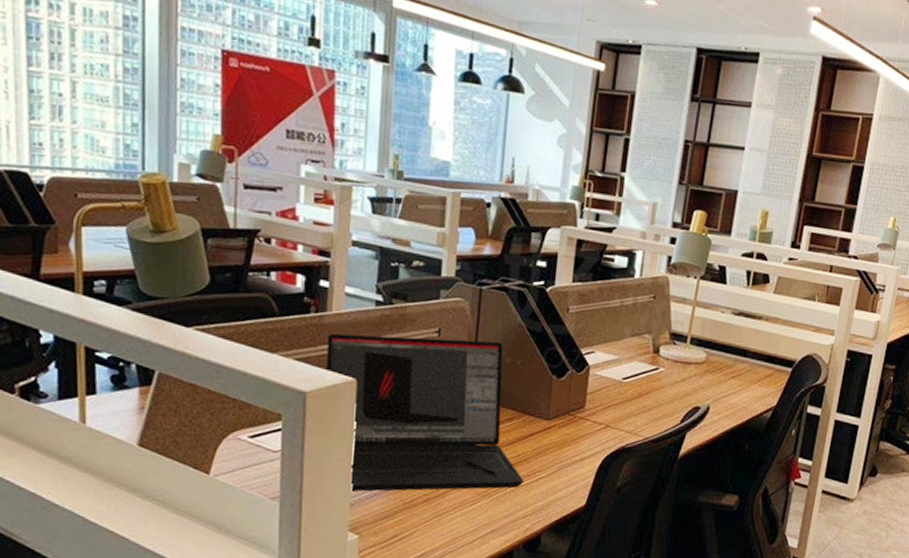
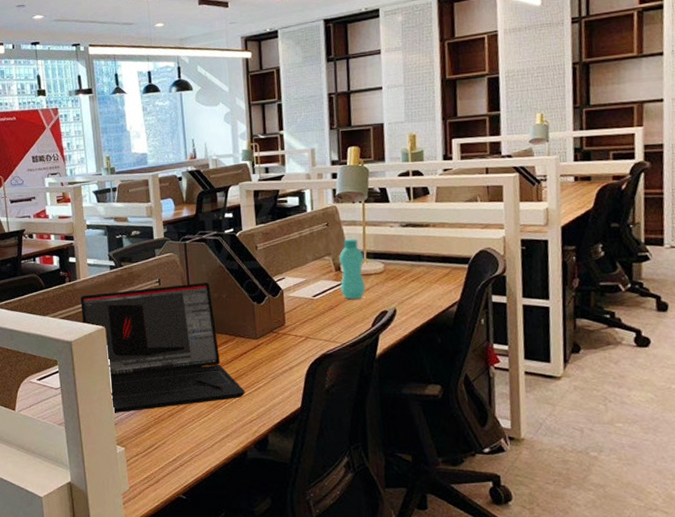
bottle: none [655,317,688,390] -> present [338,238,366,300]

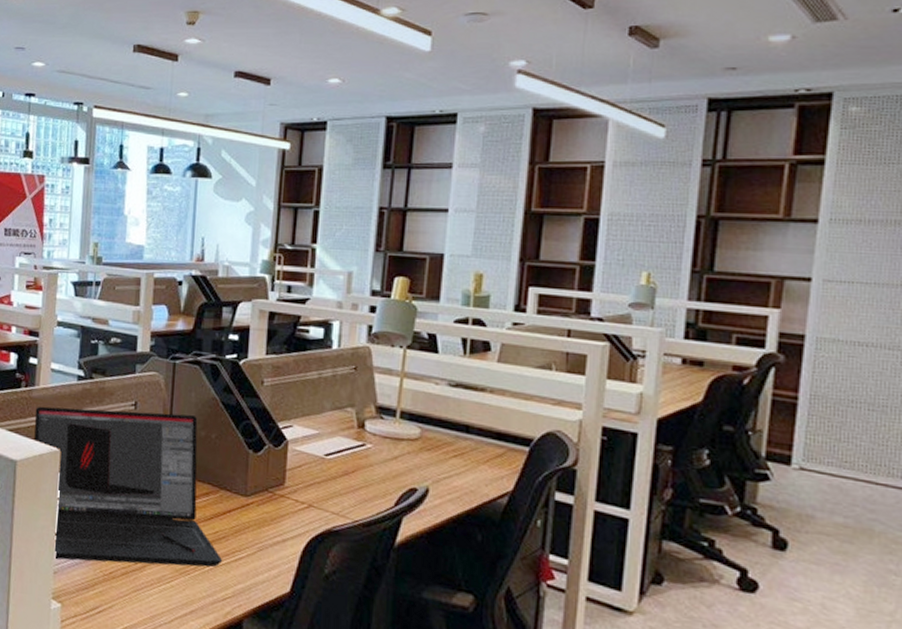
bottle: present [338,238,366,300] -> none [361,389,397,468]

